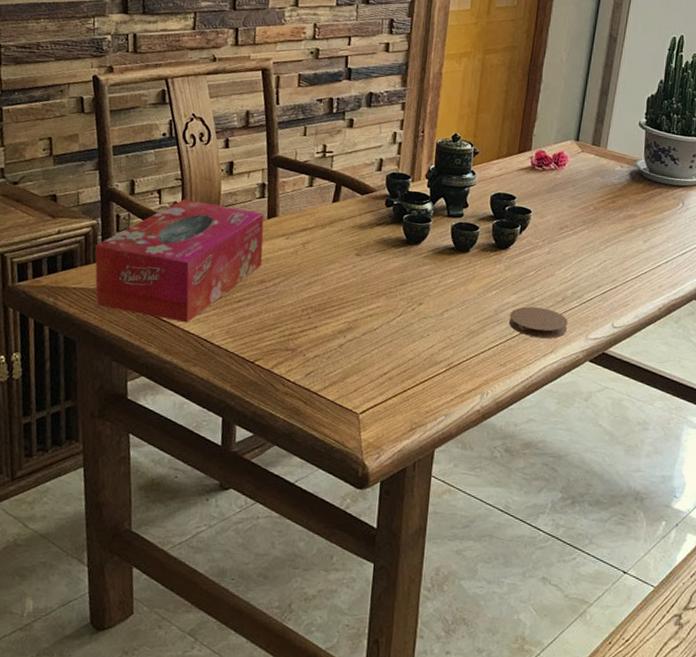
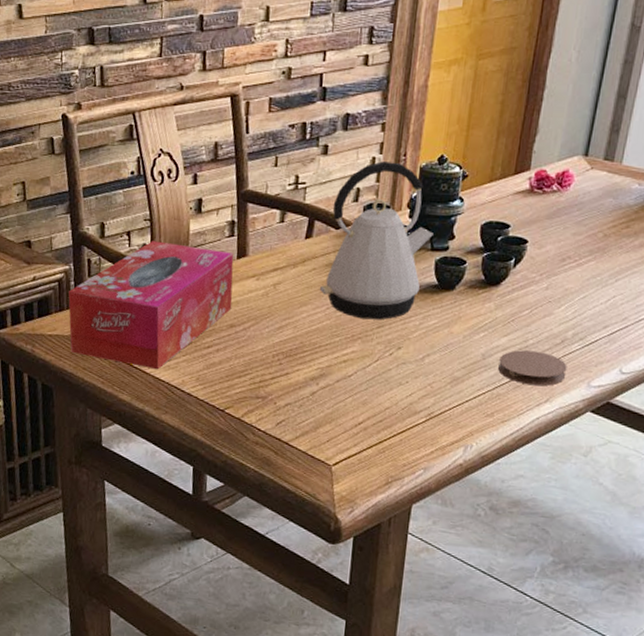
kettle: none [346,136,449,278] -> present [319,161,433,320]

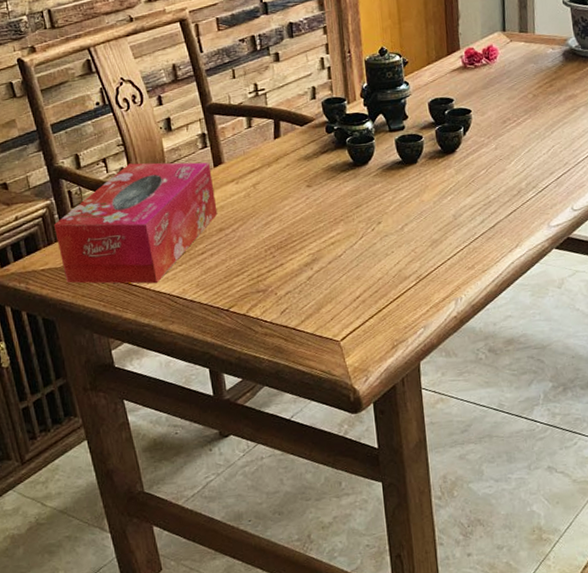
kettle: present [319,161,433,320] -> none [293,59,389,203]
coaster: present [498,350,567,386] -> none [469,204,529,235]

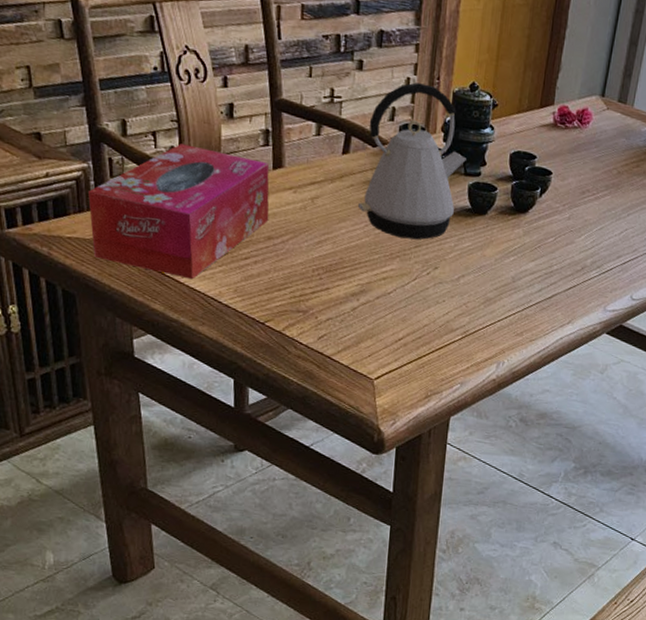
kettle: none [293,59,389,203] -> present [357,82,466,240]

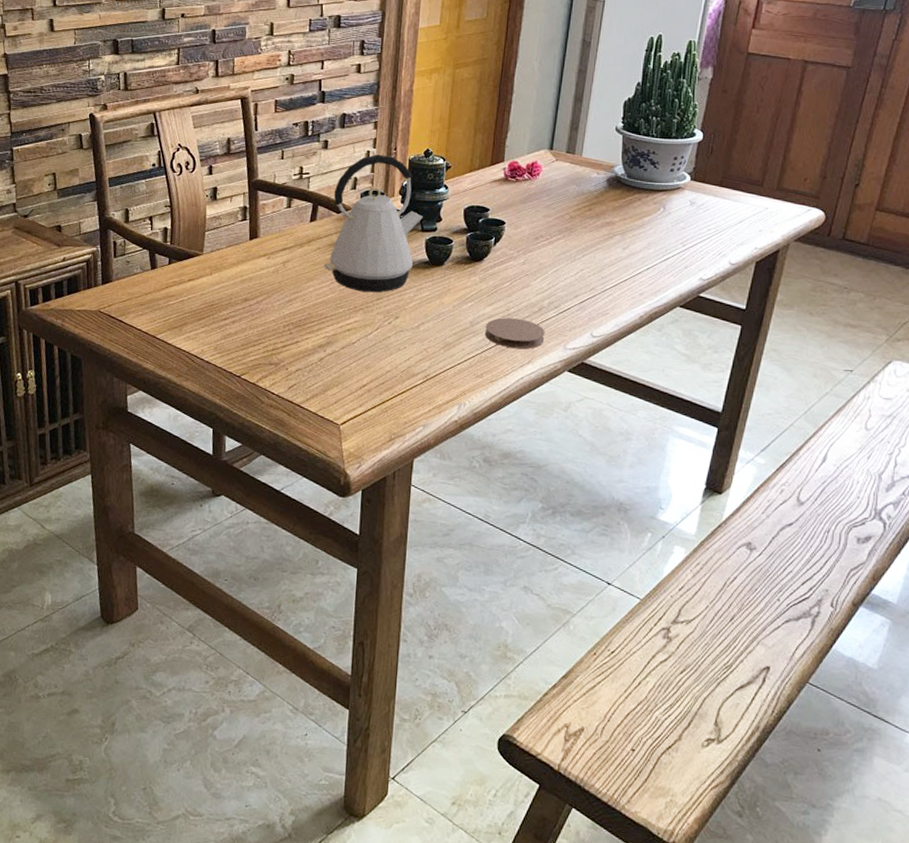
tissue box: present [88,144,270,280] -> none [96,225,247,341]
coaster: none [526,274,587,309] -> present [485,317,545,349]

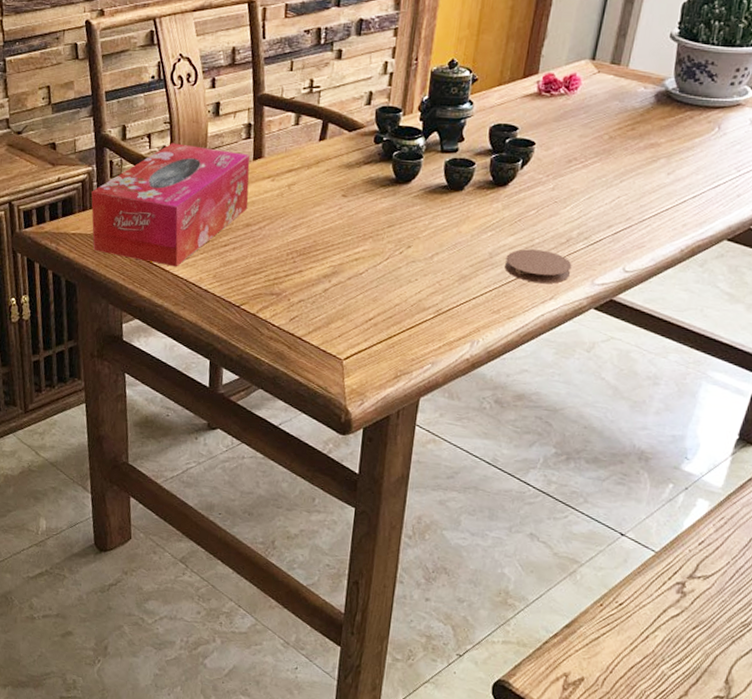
tissue box: none [96,225,247,341] -> present [91,143,250,267]
kettle: present [323,154,423,293] -> none [332,65,443,220]

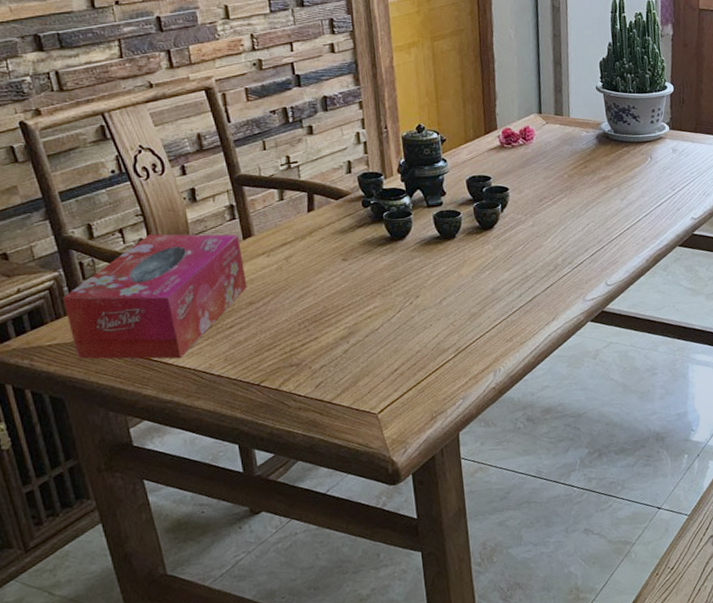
coaster: present [505,249,572,284] -> none [507,279,565,309]

